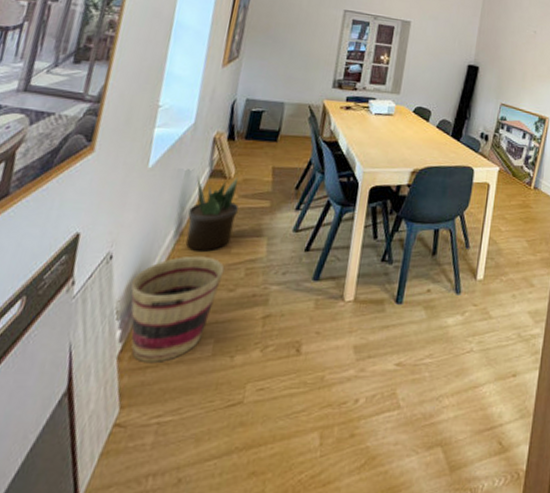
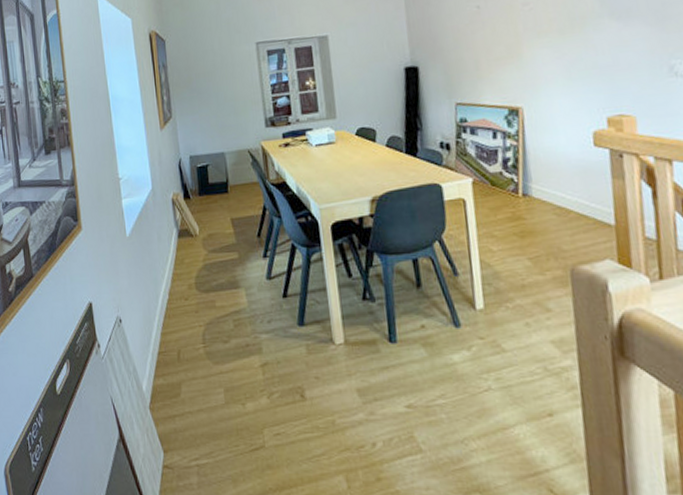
basket: present [131,255,225,362] -> none [142,312,215,411]
planter: present [185,176,238,251] -> none [169,234,212,308]

